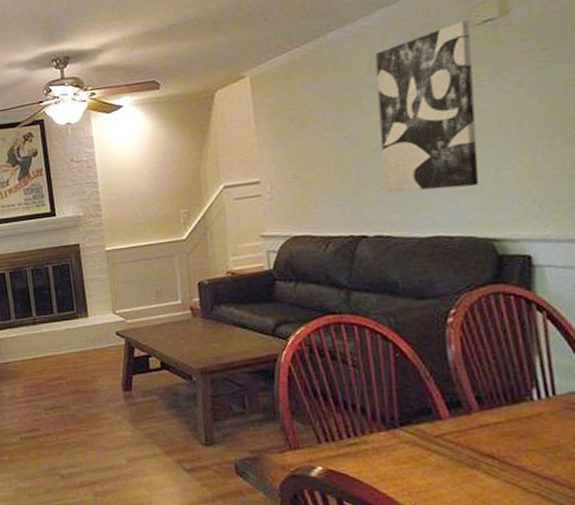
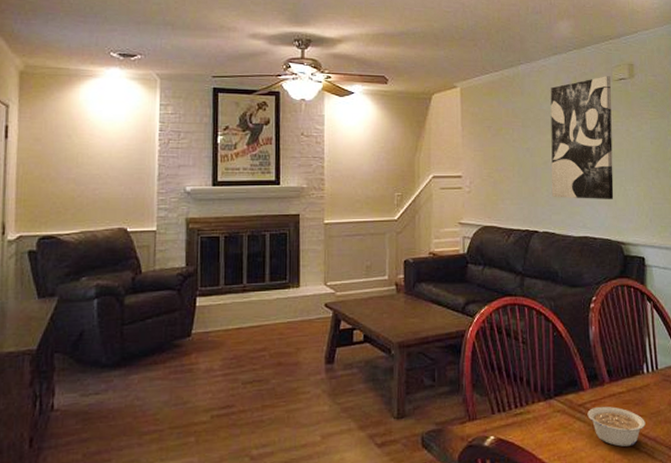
legume: none [448,438,537,485] -> present [587,406,646,447]

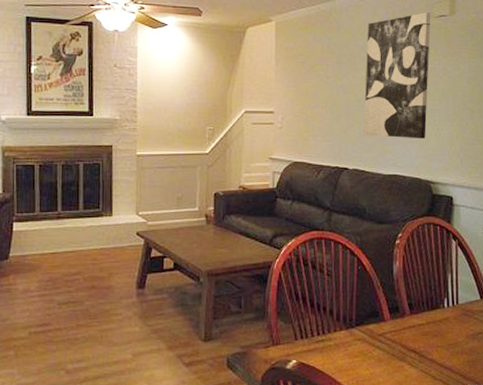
legume: present [587,406,646,447] -> none [387,336,443,374]

